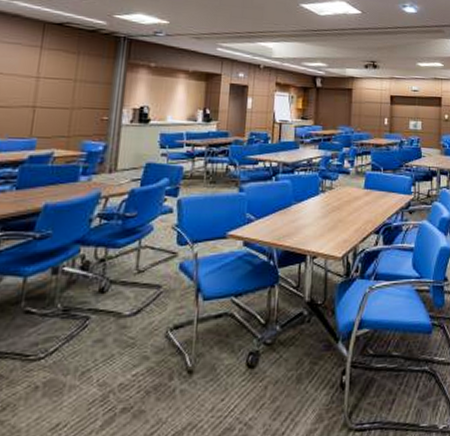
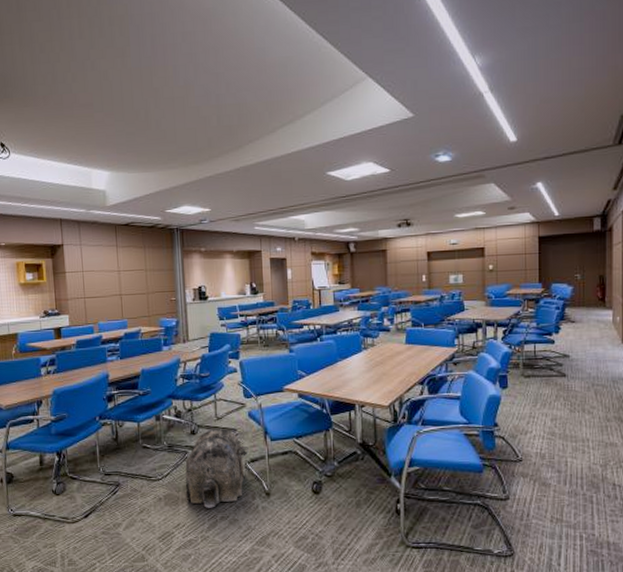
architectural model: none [75,284,174,397] -> present [185,428,249,508]

